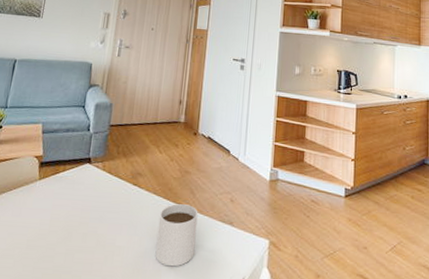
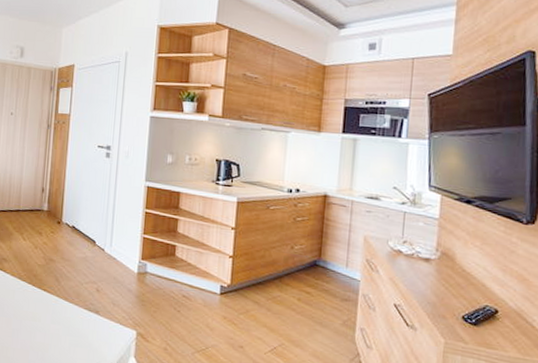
mug: present [155,204,198,267] -> none [22,290,64,348]

